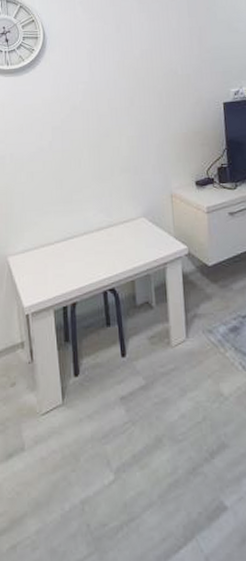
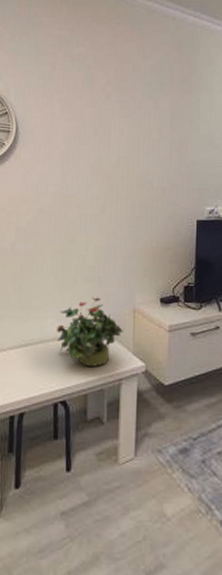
potted plant: none [99,186,163,253] -> present [56,297,123,367]

